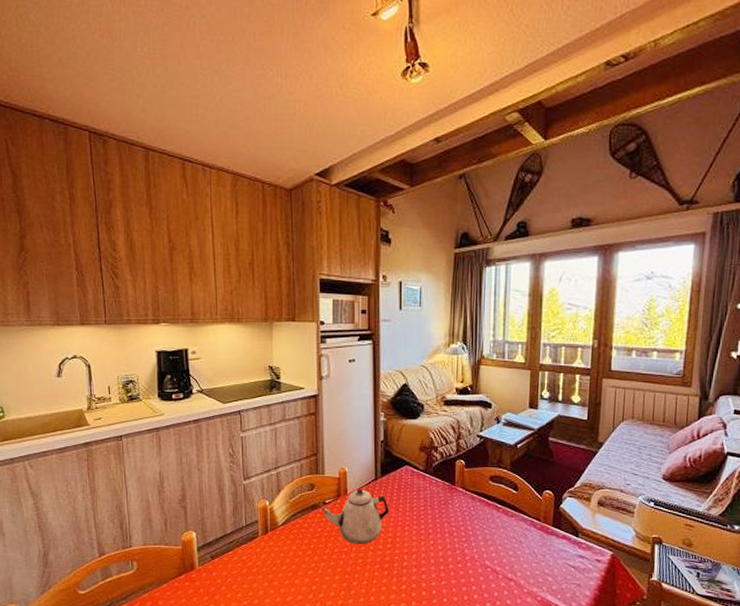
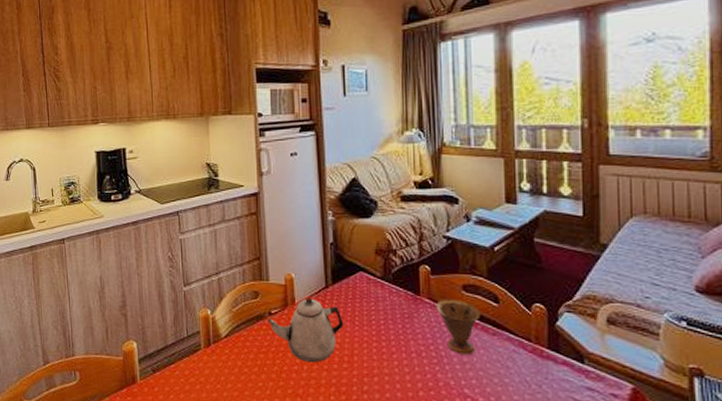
teacup: none [468,488,503,534] -> present [436,299,481,356]

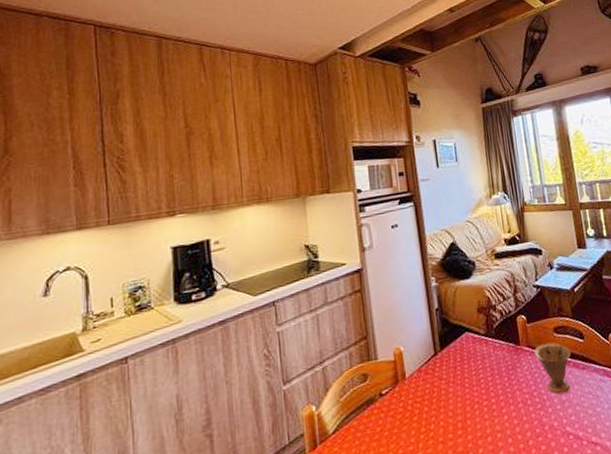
teapot: present [267,298,344,363] -> none [378,369,455,439]

